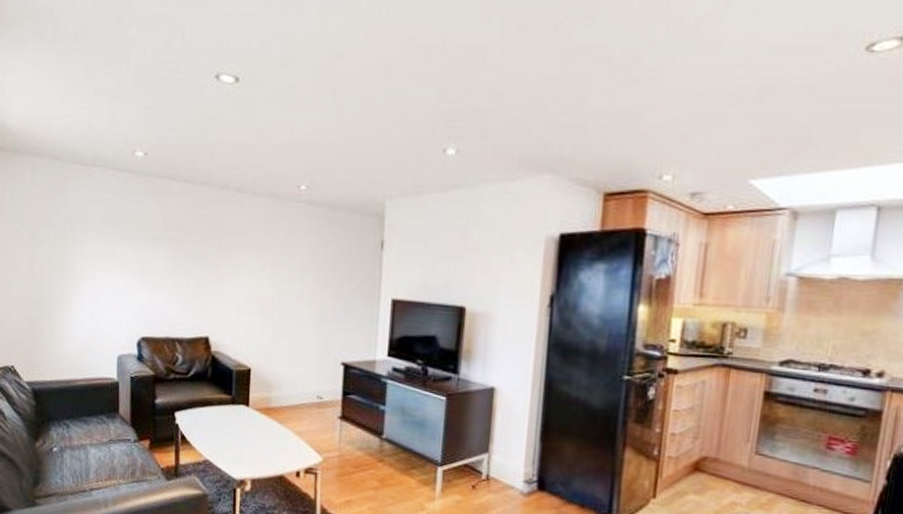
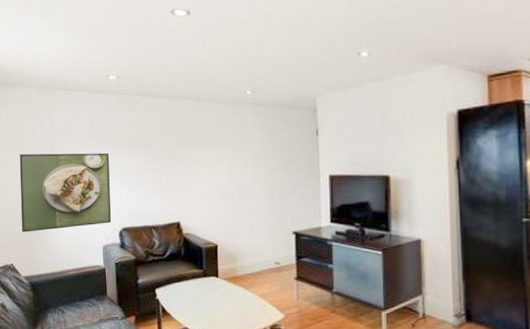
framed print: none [25,237,131,331] -> present [19,152,112,232]

